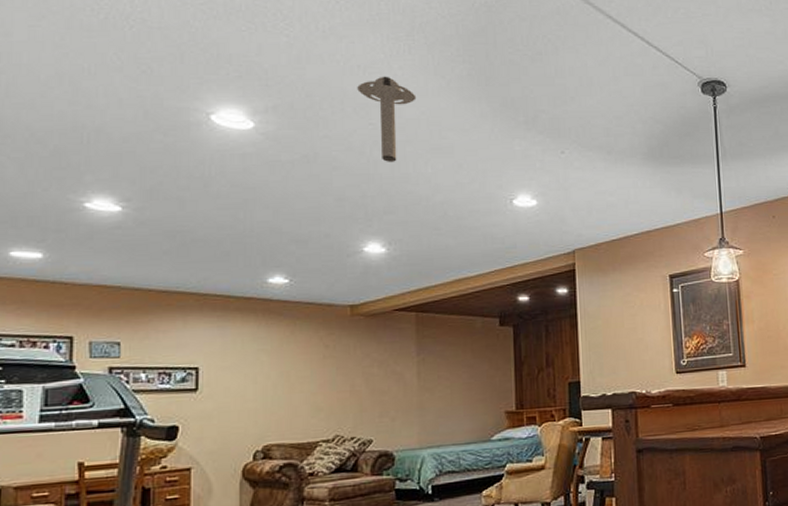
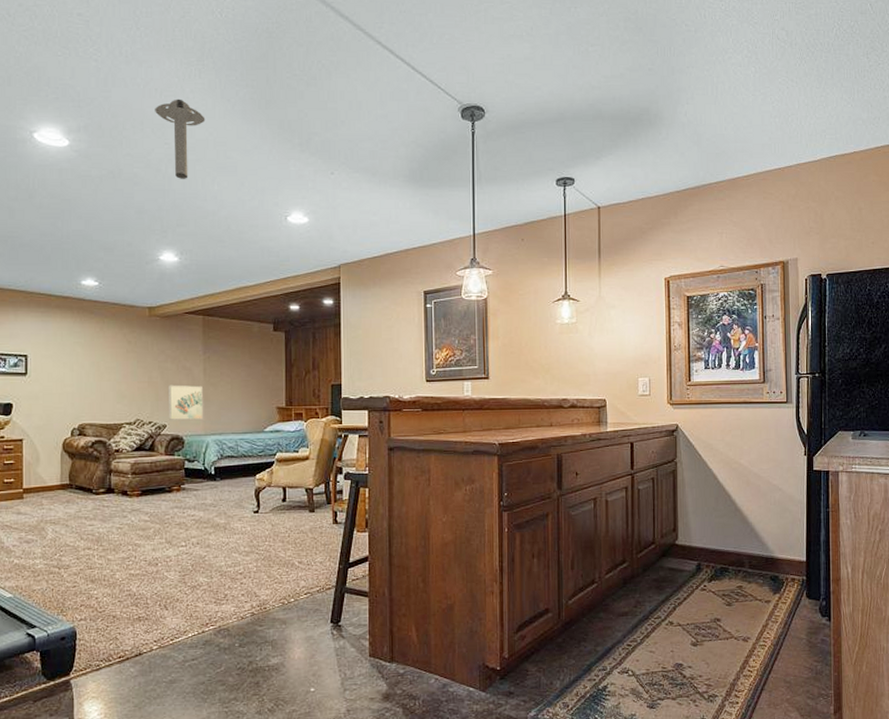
wall art: none [375,391,419,434] -> present [169,384,204,420]

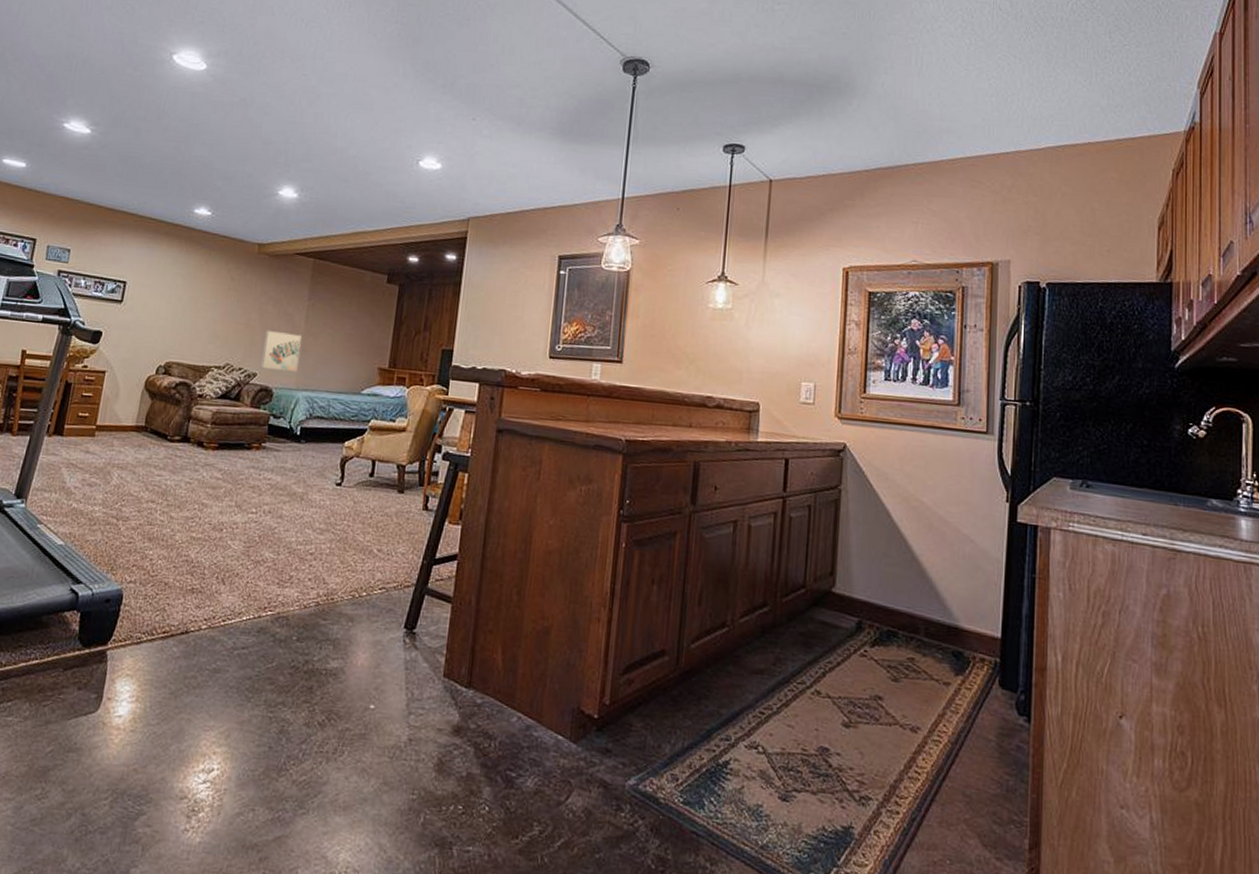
ceiling light: present [155,99,206,179] -> none [298,30,348,113]

